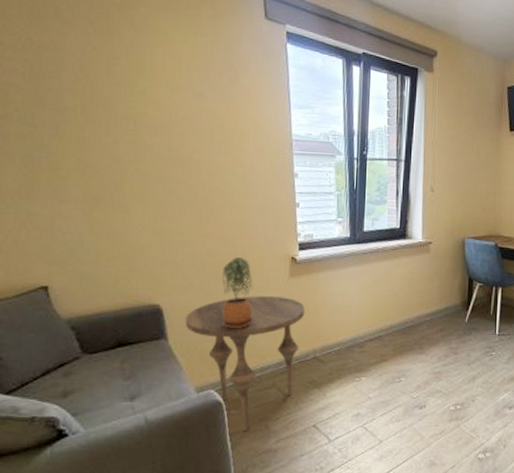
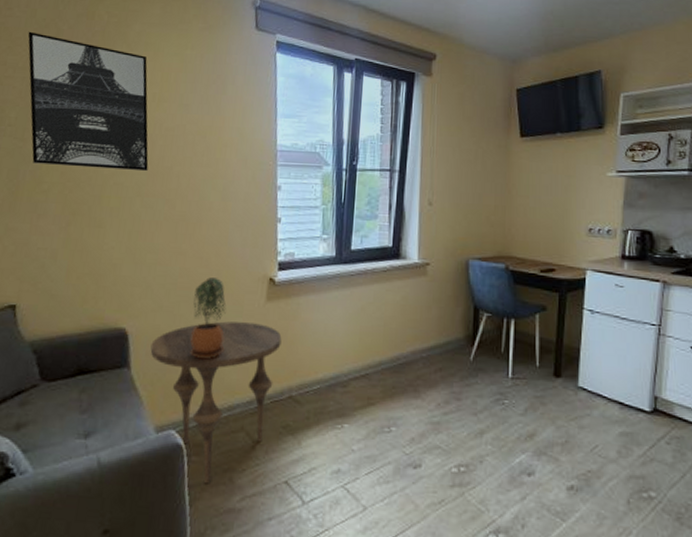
wall art: none [23,9,168,159] -> present [28,31,149,172]

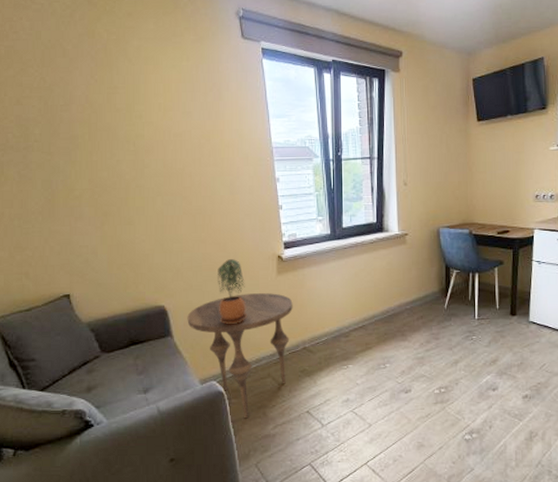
wall art: present [28,31,149,172] -> none [37,53,164,174]

